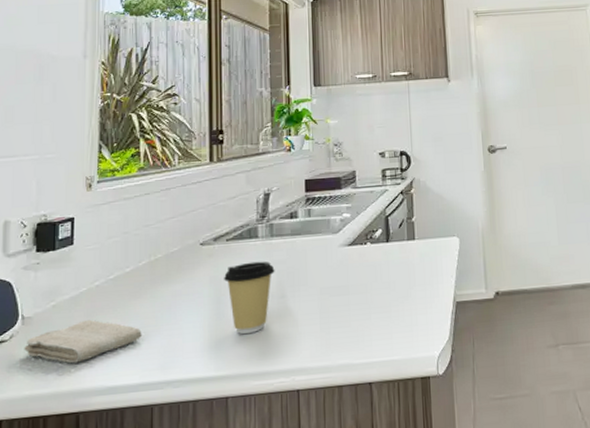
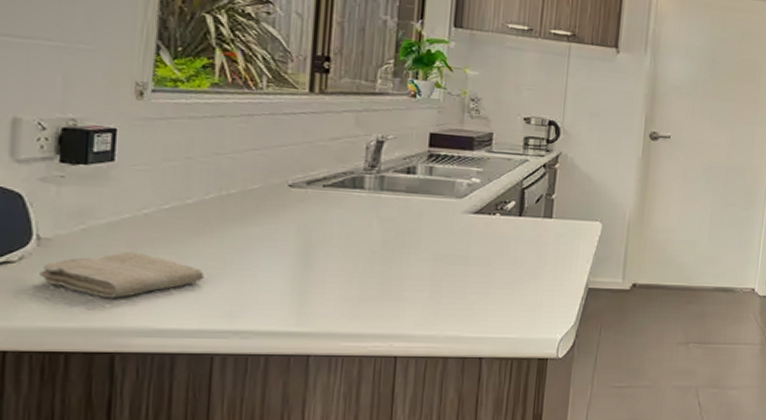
coffee cup: present [224,261,275,334] -> none [316,214,381,291]

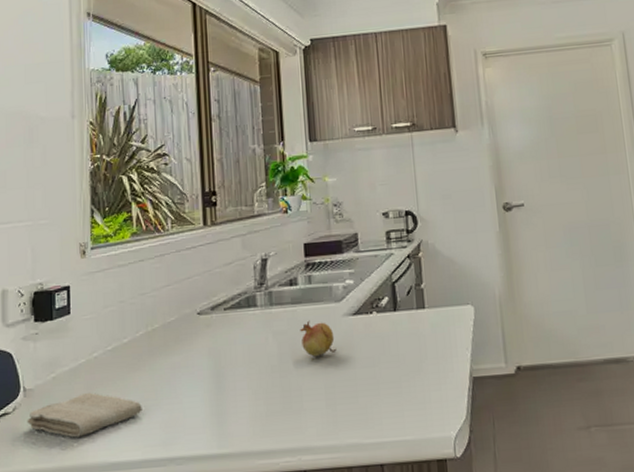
fruit: none [411,212,450,249] -> present [300,320,337,357]

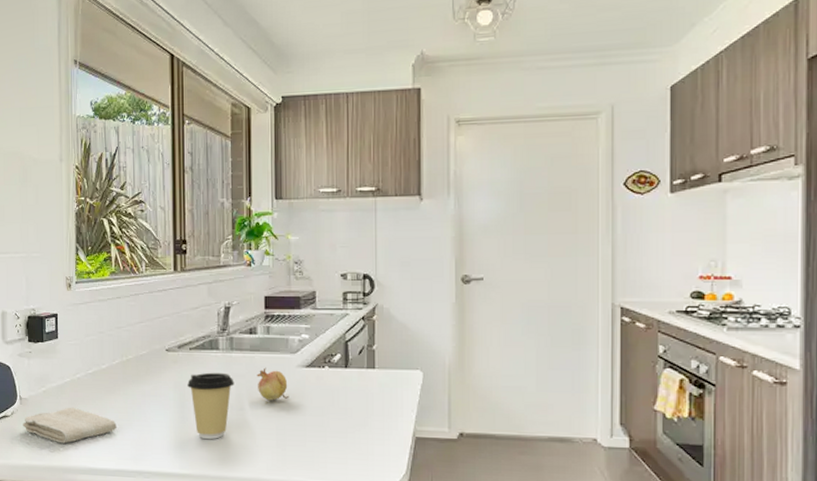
coffee cup: none [223,331,276,409] -> present [187,372,234,439]

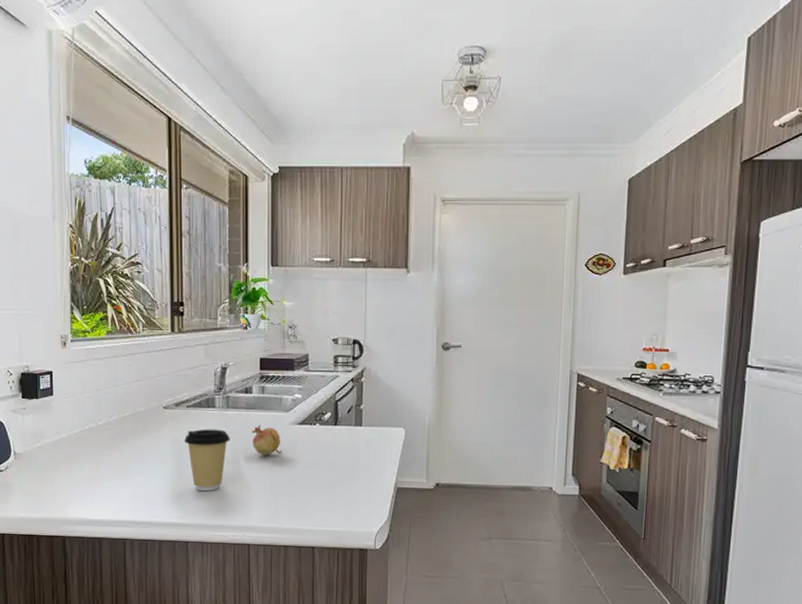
washcloth: present [23,407,117,444] -> none [17,461,114,497]

